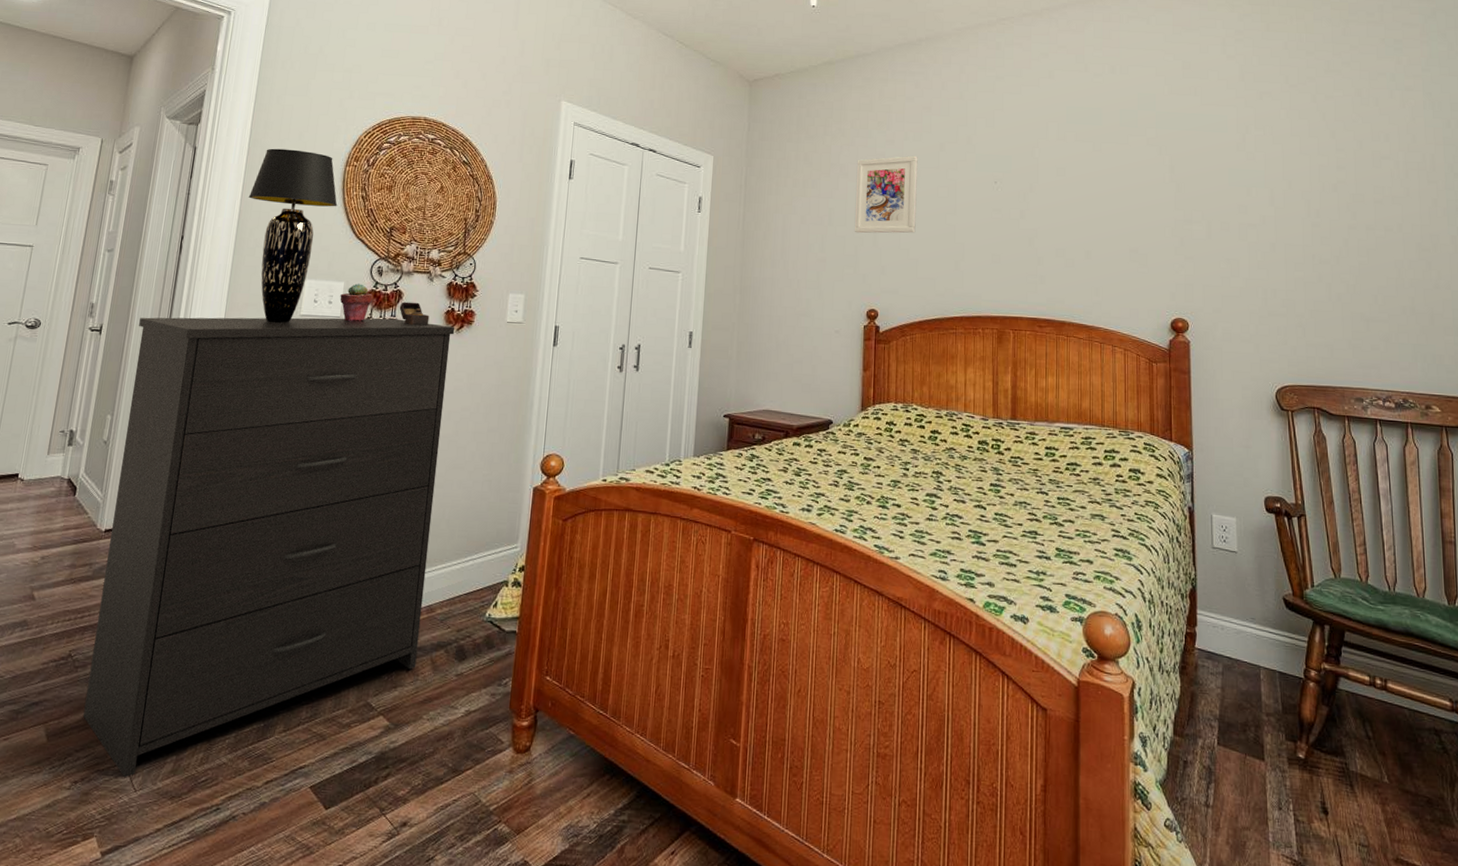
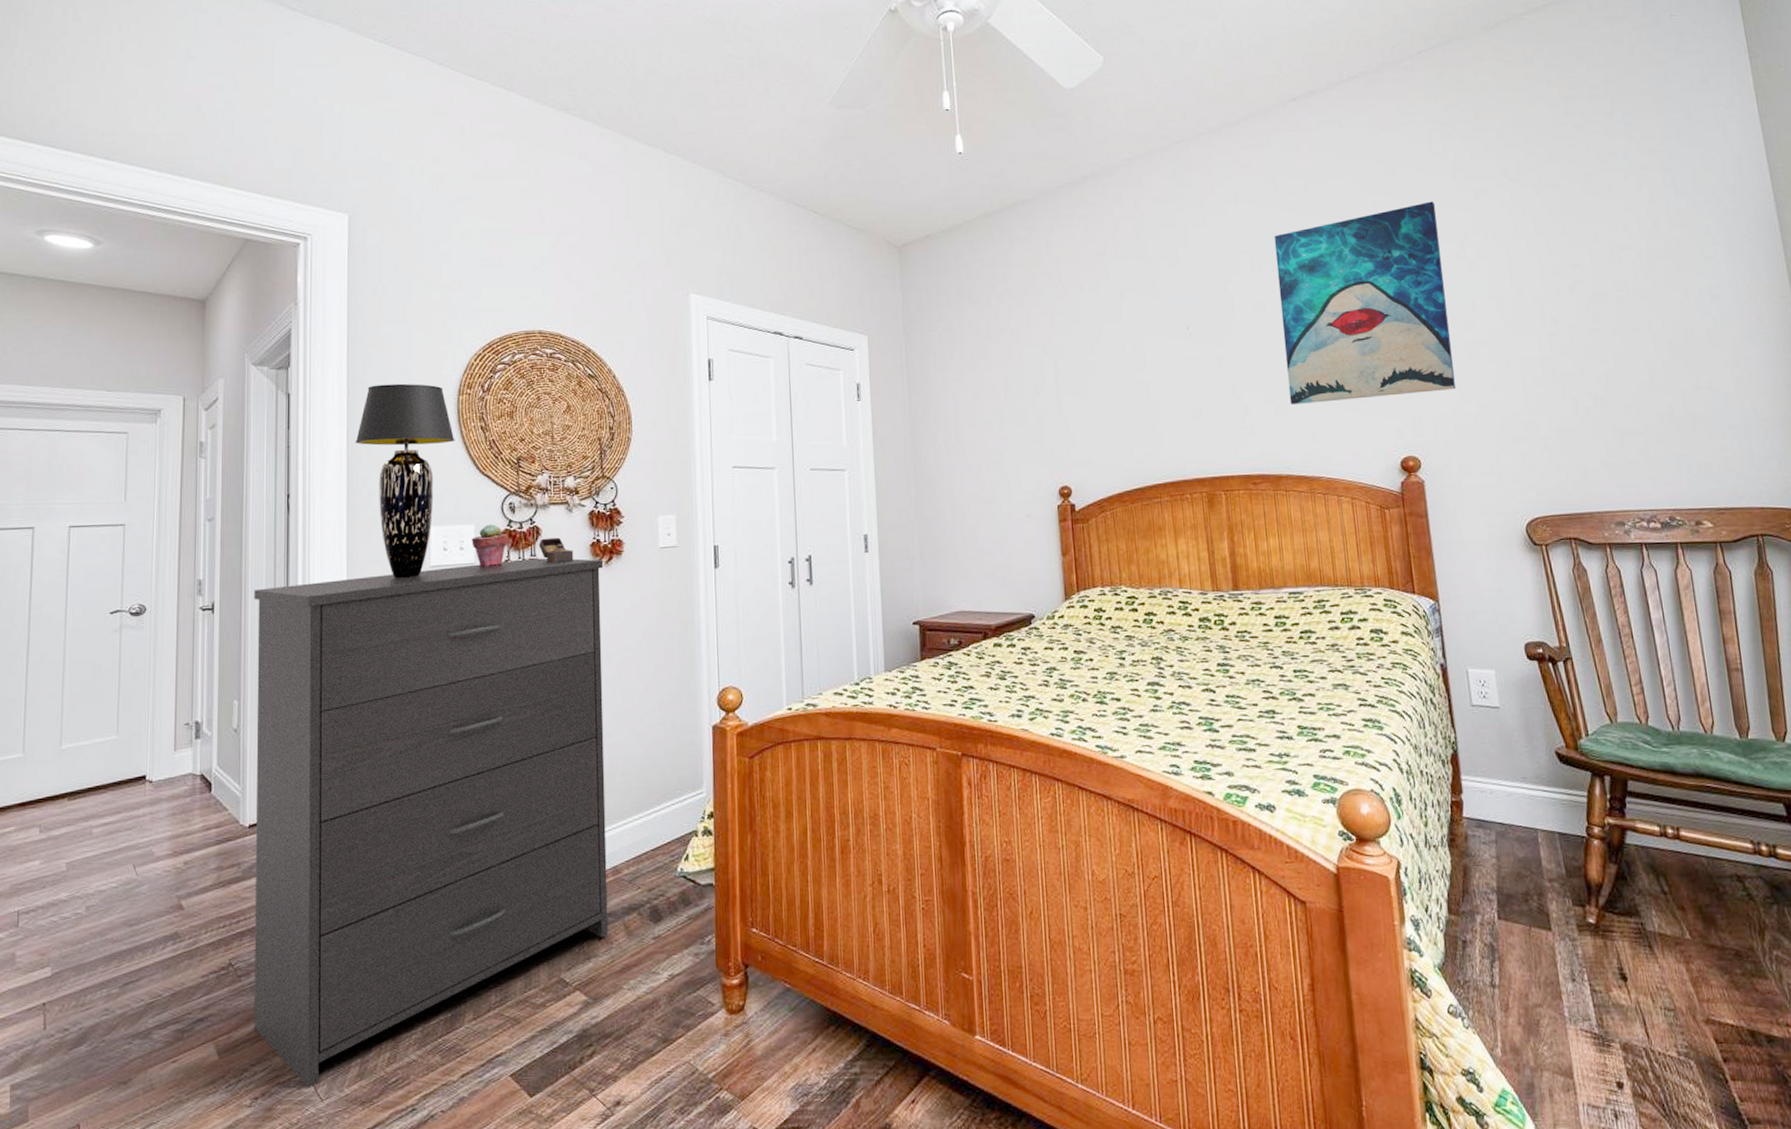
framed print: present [854,155,918,234] -> none [1029,309,1104,404]
wall art: none [1079,96,1227,264] -> present [1274,201,1457,406]

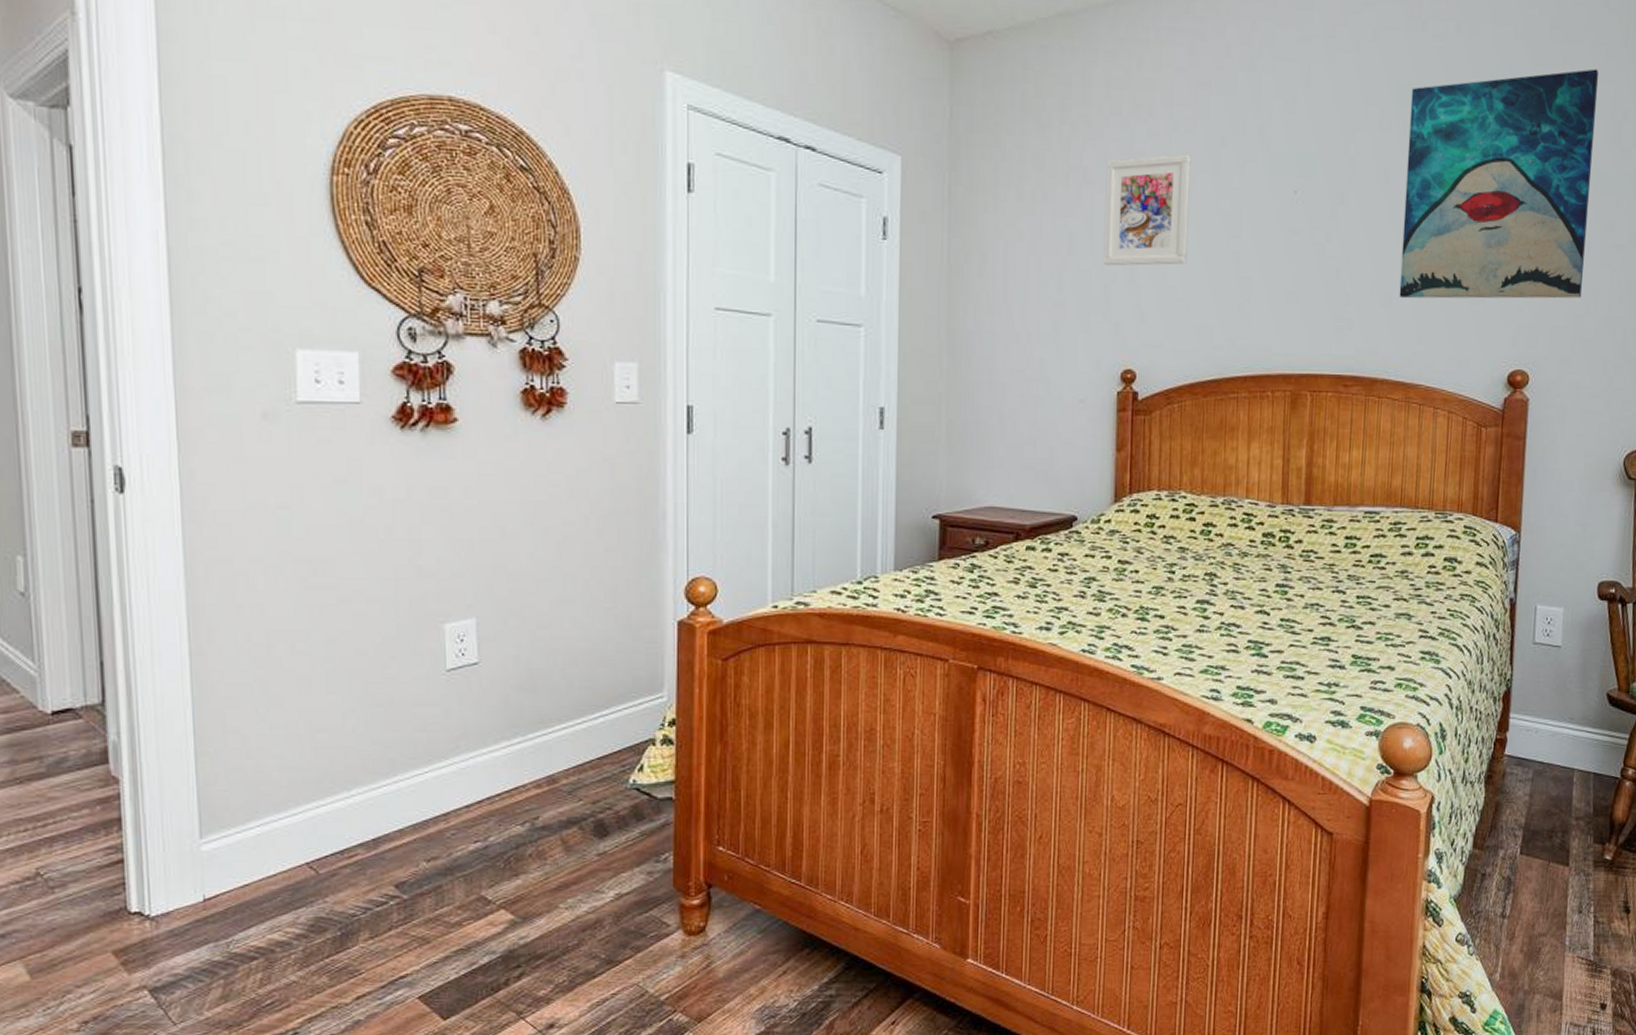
dresser: present [254,558,608,1088] -> none [36,402,542,1011]
table lamp: present [355,383,455,579] -> none [177,146,328,415]
potted succulent: present [471,524,508,568] -> none [355,353,406,410]
compass: present [539,537,574,563] -> none [450,378,499,411]
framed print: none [1029,309,1104,404] -> present [1103,154,1191,266]

